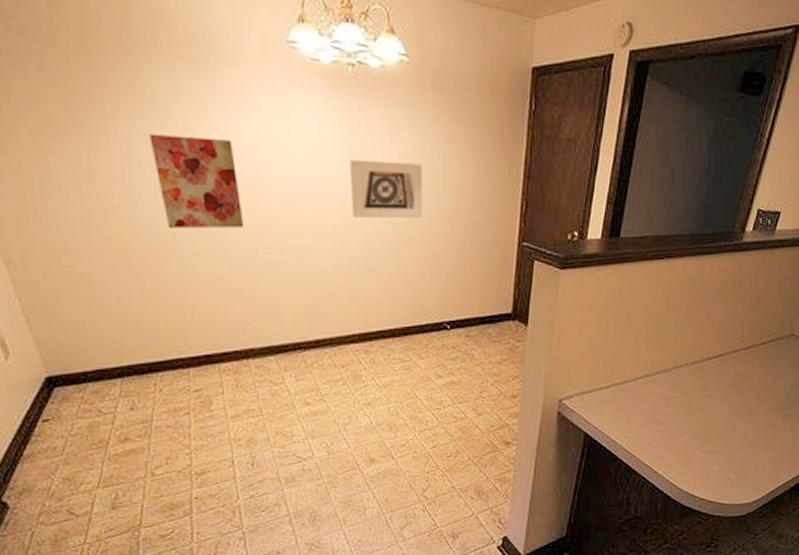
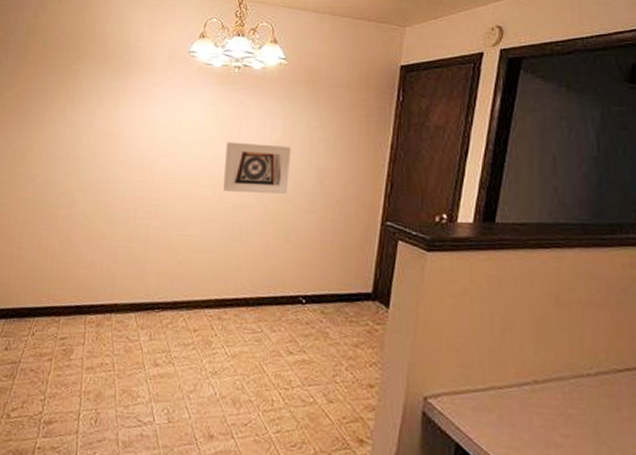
wall art: present [149,133,245,228] -> none [70,120,133,196]

